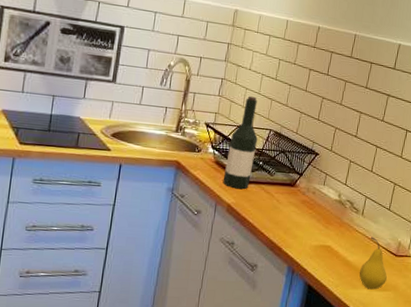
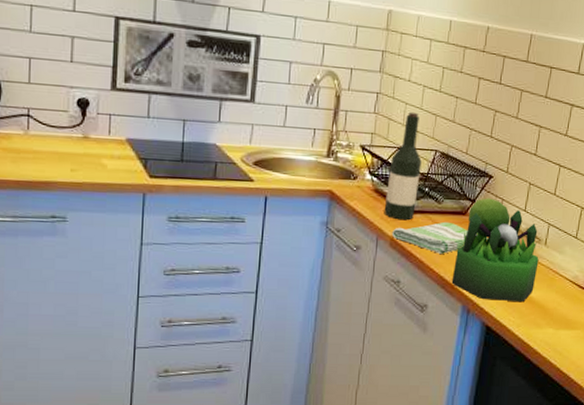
dish towel: none [228,191,313,220] -> present [391,221,489,254]
plant: none [279,172,357,264] -> present [451,198,539,301]
fruit: present [359,237,388,290] -> none [543,269,576,329]

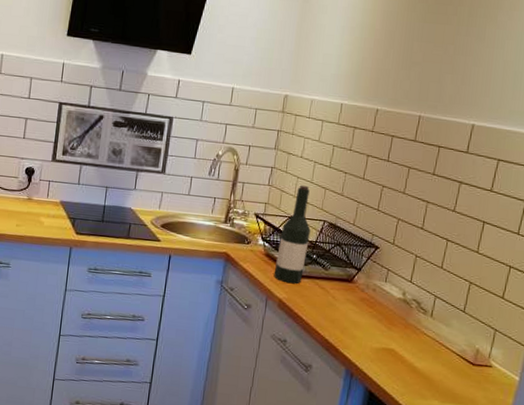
dish towel: present [391,221,489,254] -> none [280,287,374,318]
plant: present [451,198,539,301] -> none [336,267,425,371]

